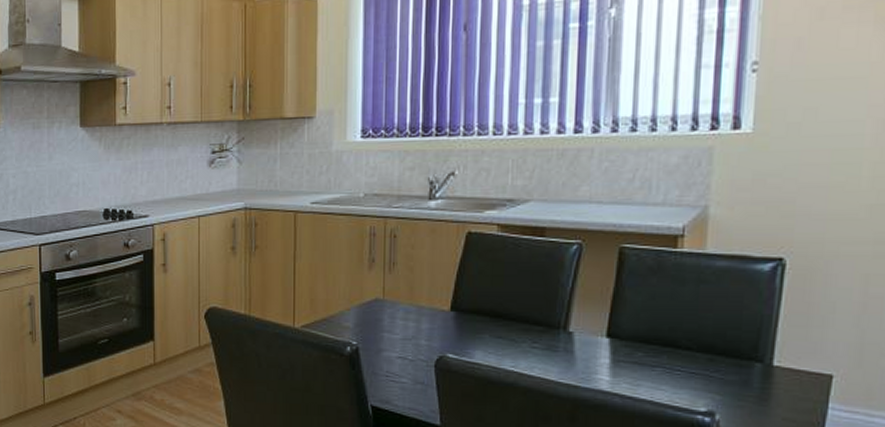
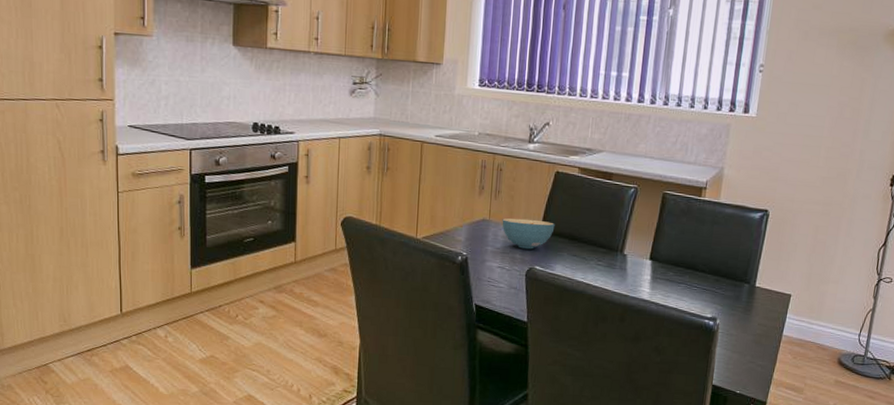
cereal bowl: none [400,294,470,333] -> present [502,218,555,250]

